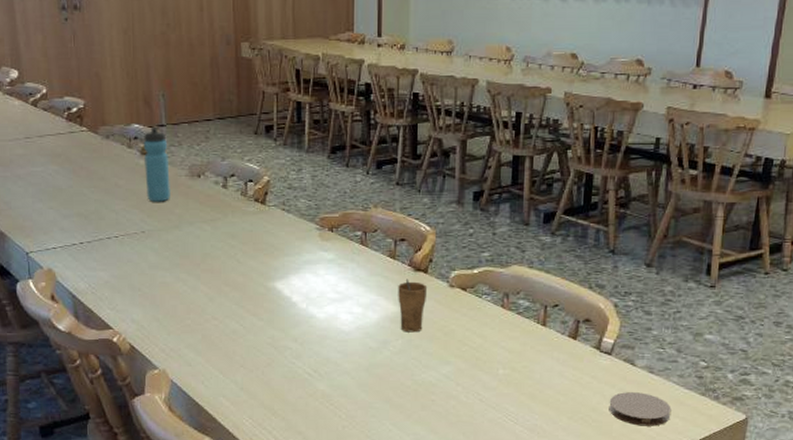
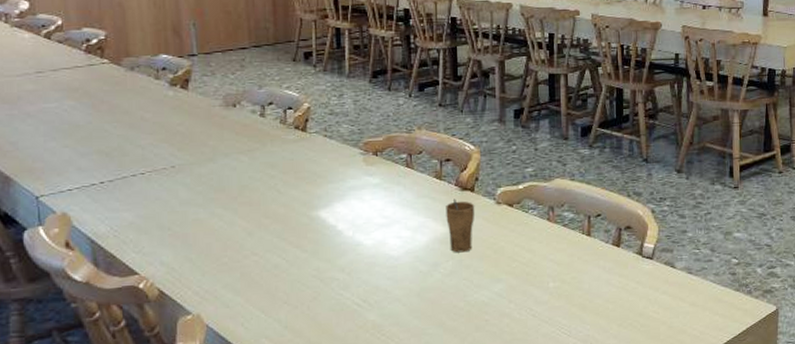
water bottle: present [144,128,170,202] -> none [173,57,203,135]
coaster: present [608,392,672,426] -> none [654,293,711,327]

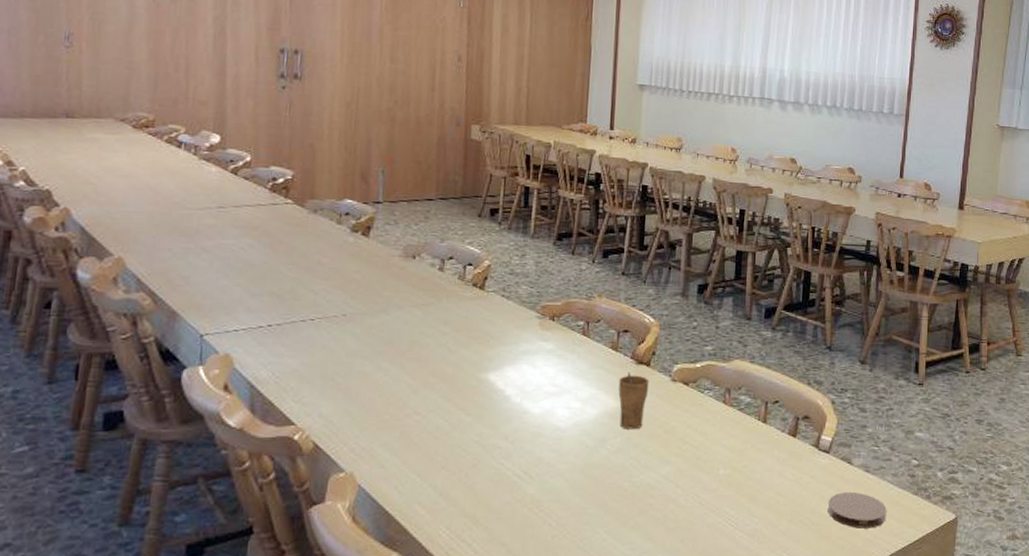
coaster: none [654,293,711,327] -> present [827,492,887,528]

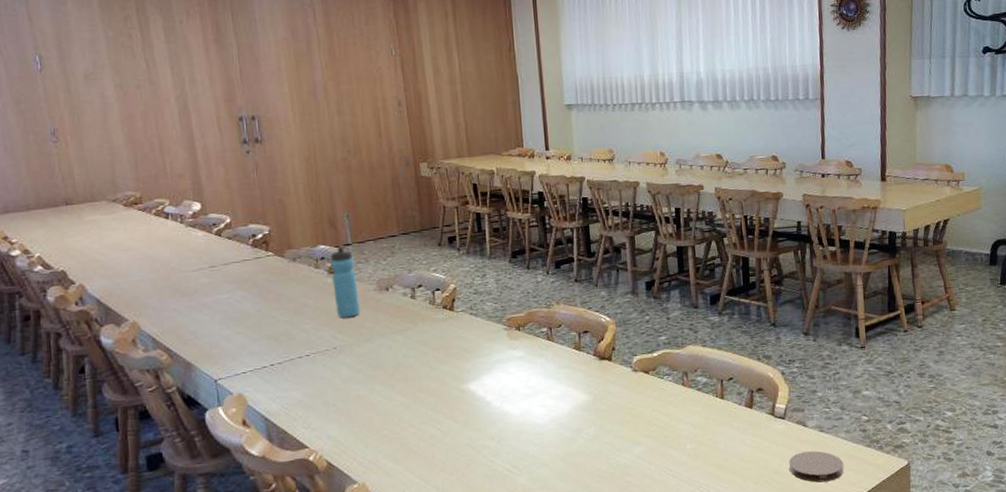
water bottle: none [352,204,383,283] -> present [330,247,360,318]
cup: present [618,372,650,430] -> none [586,368,614,419]

